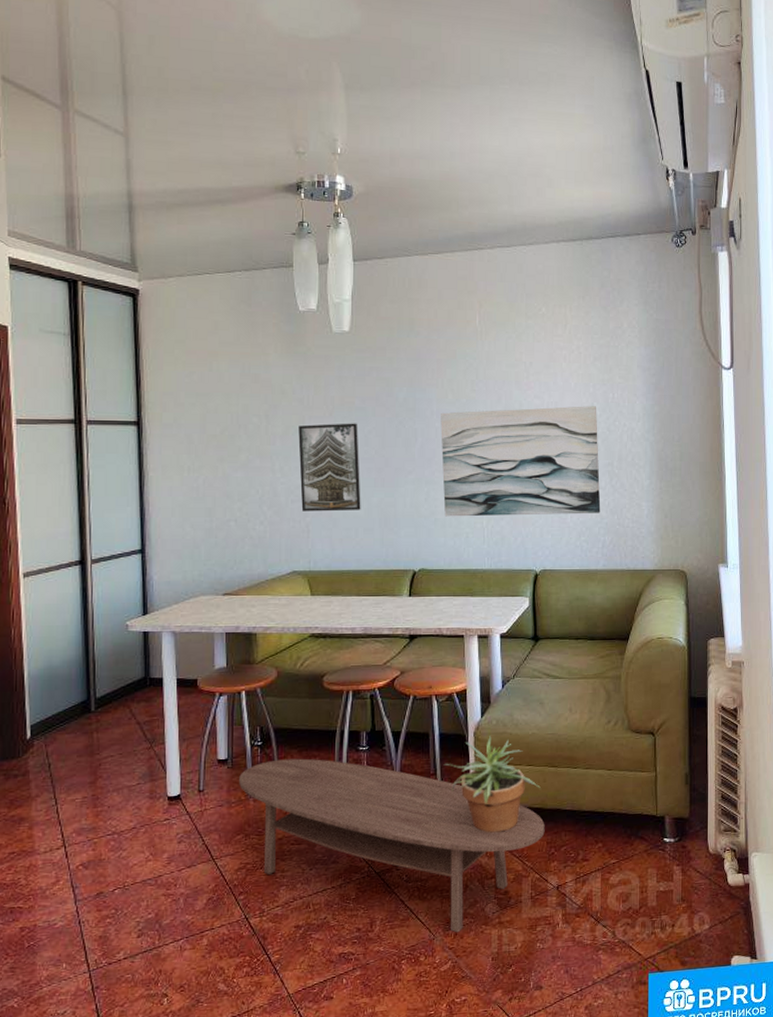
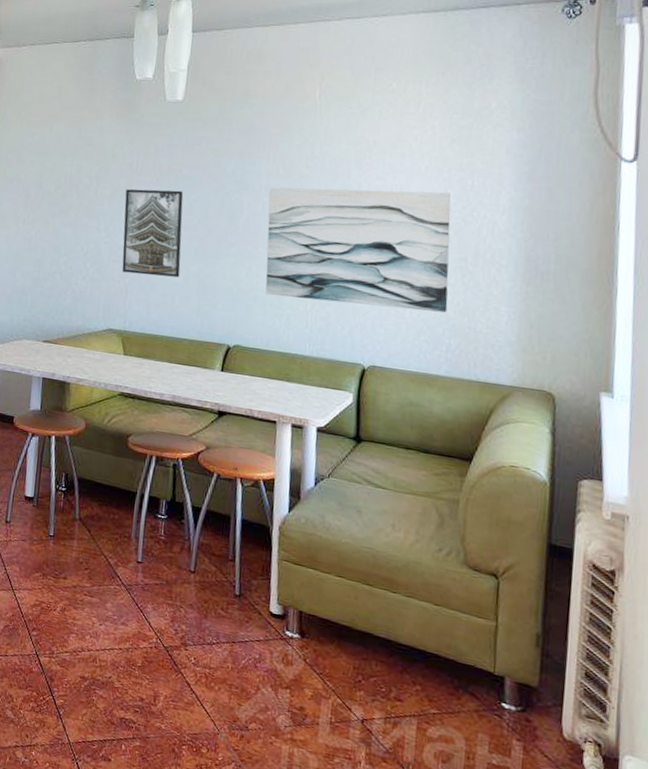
coffee table: present [239,758,545,933] -> none [42,508,353,736]
potted plant: present [443,736,541,833] -> none [243,534,351,642]

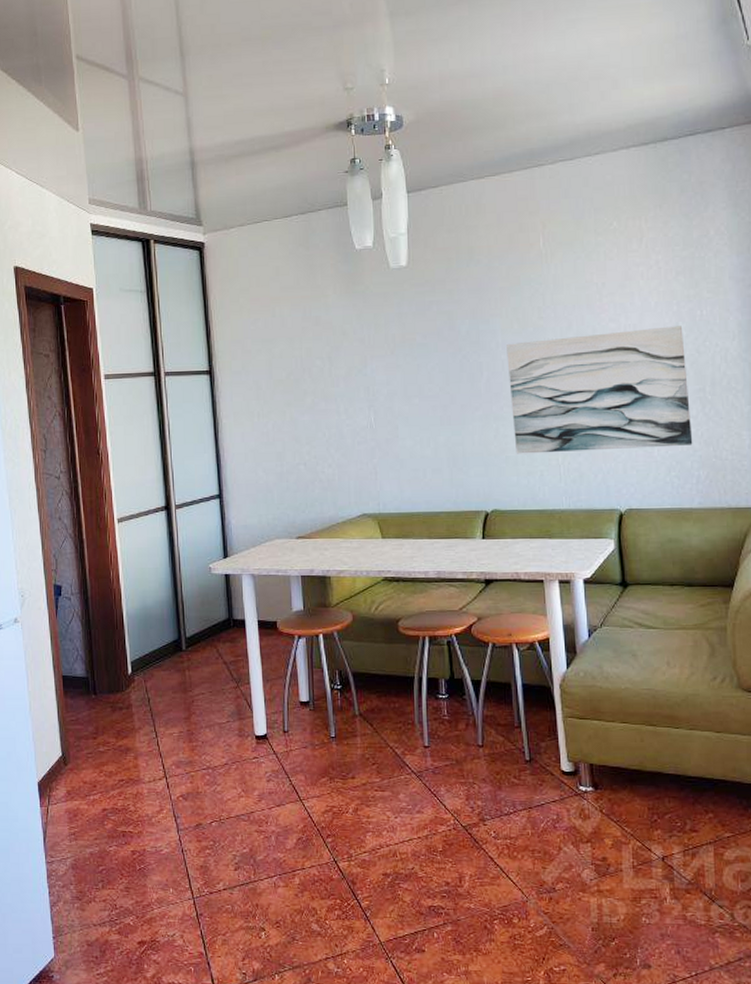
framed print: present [122,189,183,278] -> none [361,360,428,453]

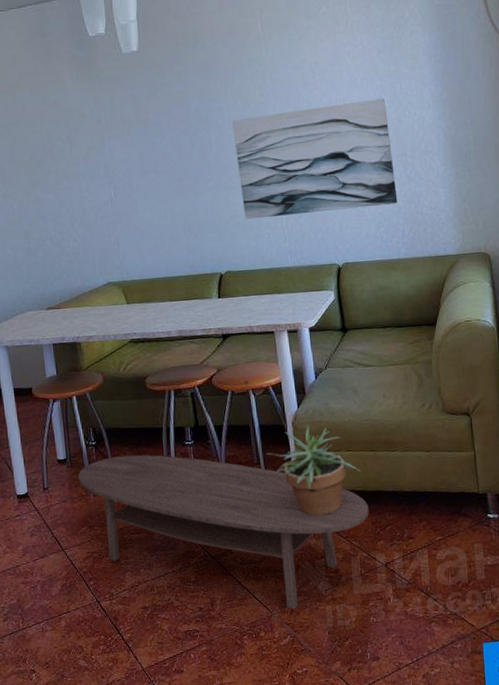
coffee table: none [321,704,645,897] -> present [78,455,369,610]
potted plant: none [528,689,638,793] -> present [266,425,361,516]

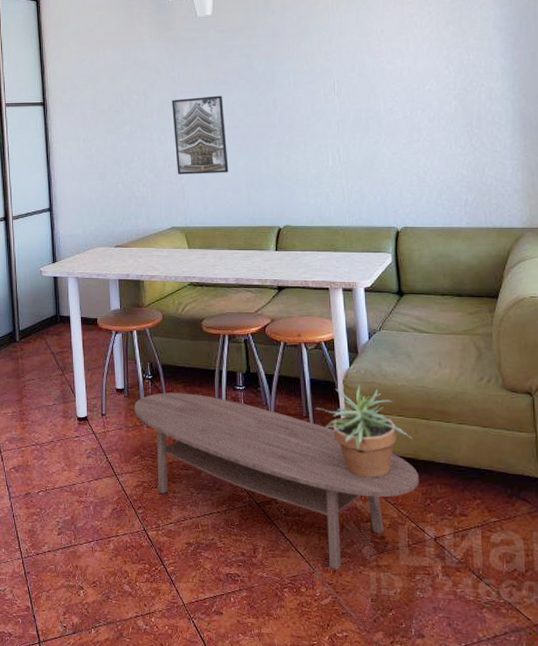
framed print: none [100,138,165,226] -> present [172,95,229,175]
wall art: present [232,98,398,220] -> none [297,68,461,178]

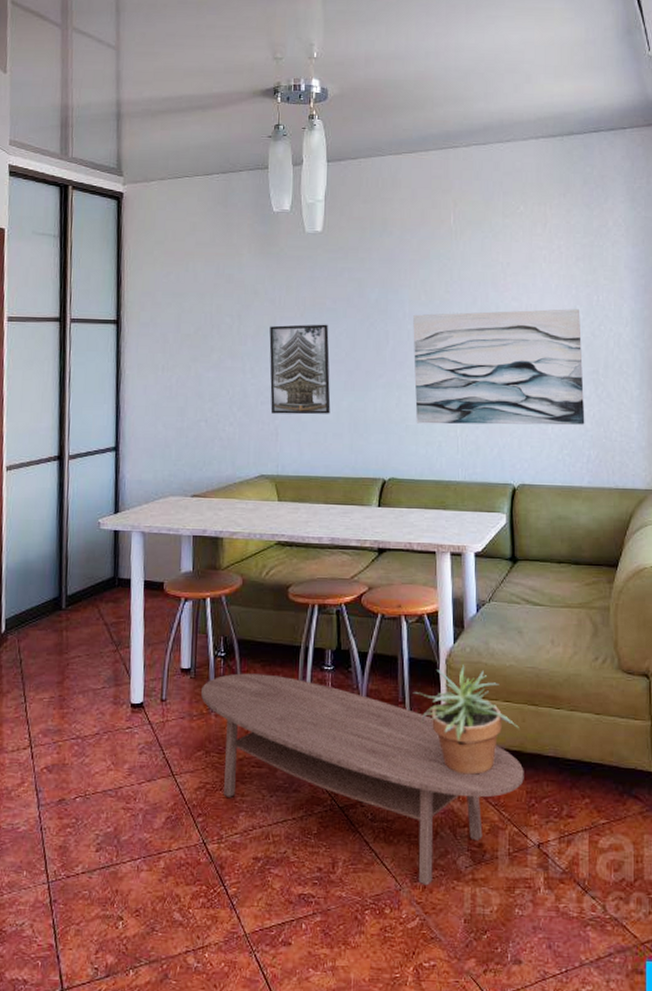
wall art: none [297,68,461,178] -> present [413,309,585,425]

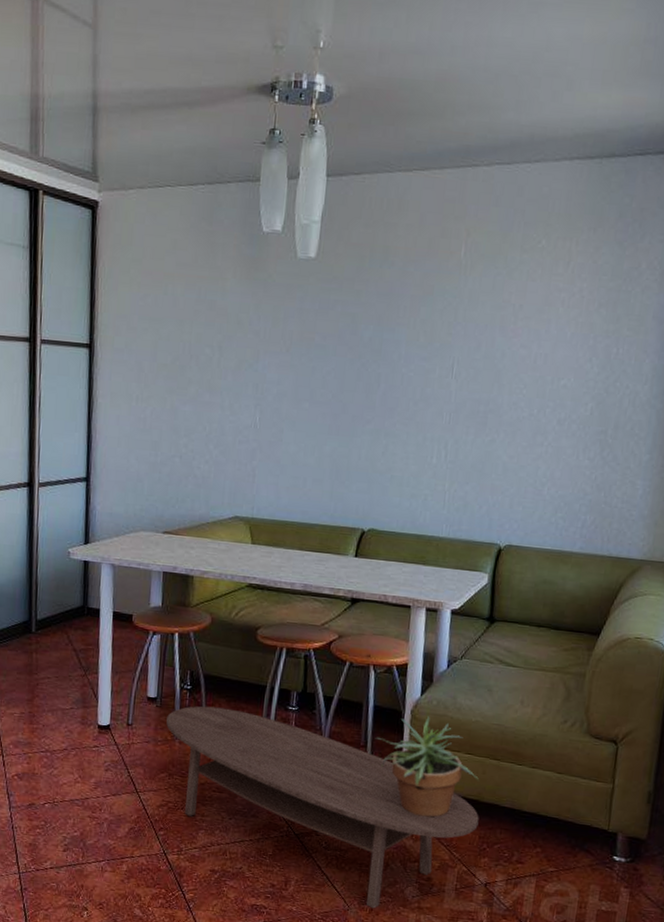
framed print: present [269,324,331,415] -> none [248,360,316,459]
wall art: present [413,309,585,425] -> none [402,357,595,488]

